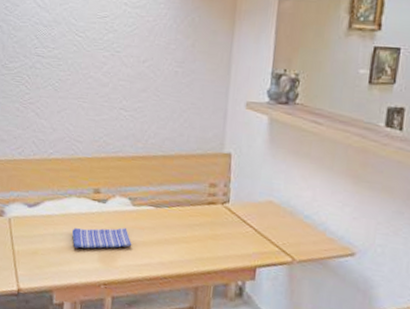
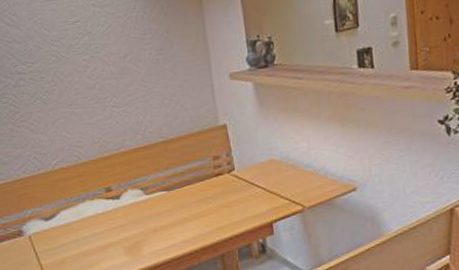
dish towel: present [71,227,132,249] -> none [93,218,154,248]

